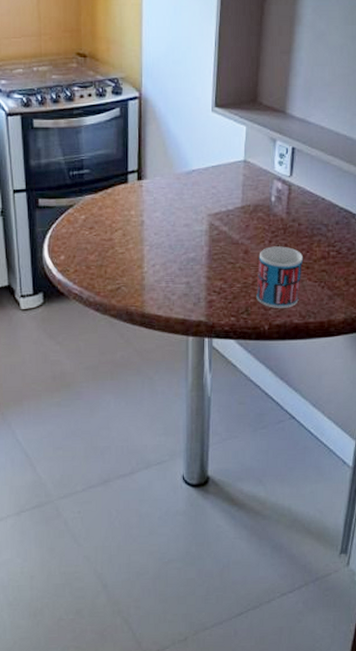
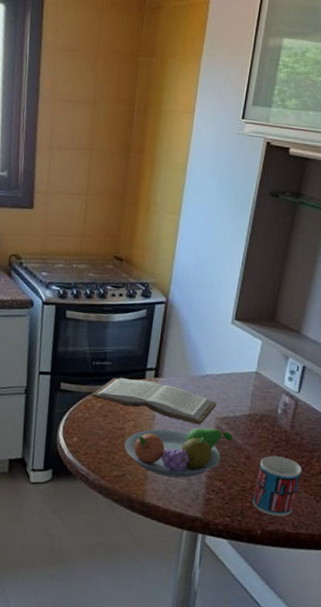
book: none [73,184,207,225] -> present [92,377,217,425]
fruit bowl: none [116,227,228,283] -> present [124,428,233,478]

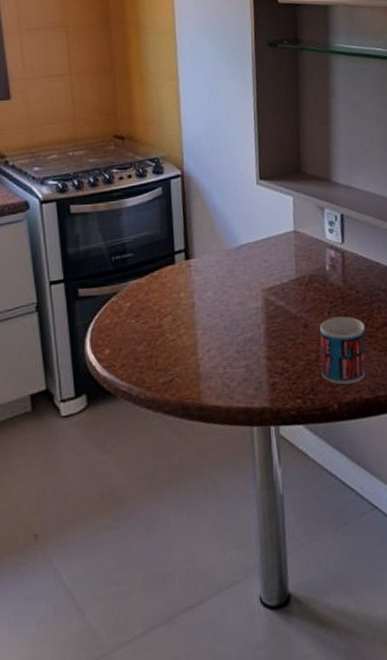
book: present [92,377,217,425] -> none [117,264,260,303]
fruit bowl: present [124,428,233,478] -> none [166,302,285,370]

